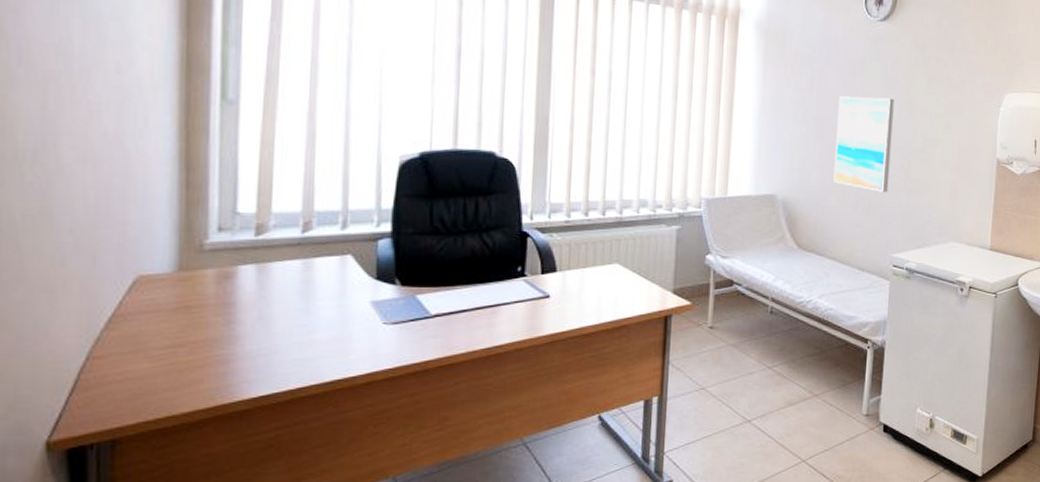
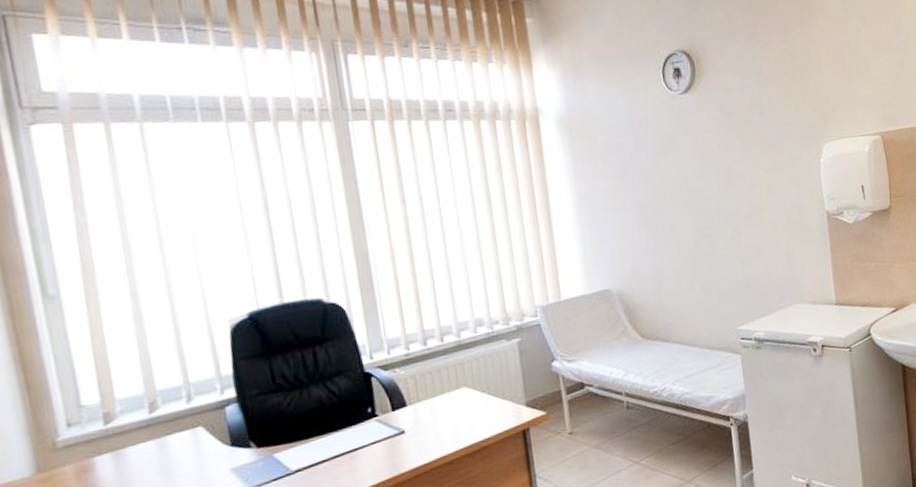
wall art: present [834,96,894,193] -> none [655,170,722,268]

